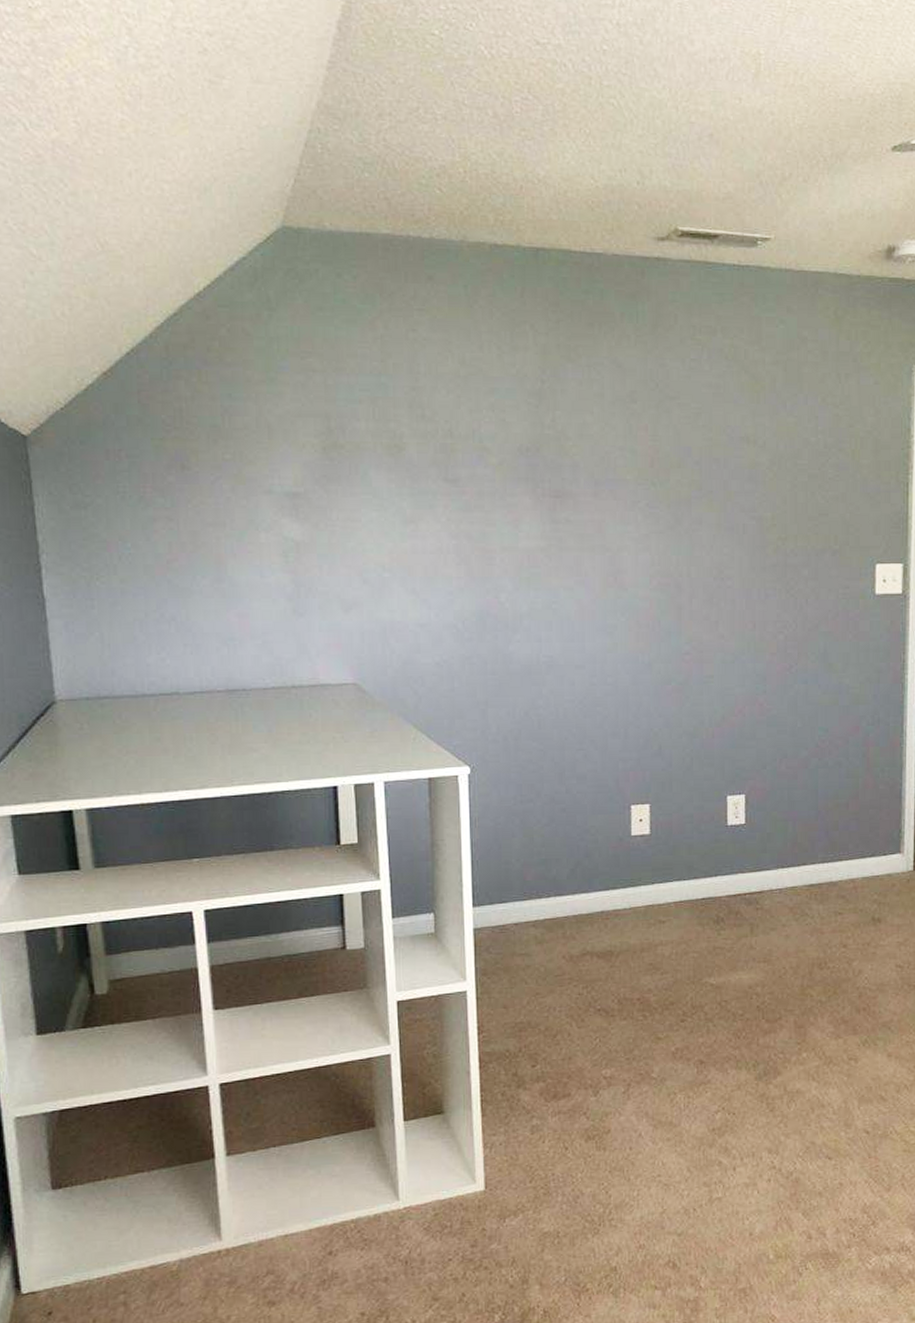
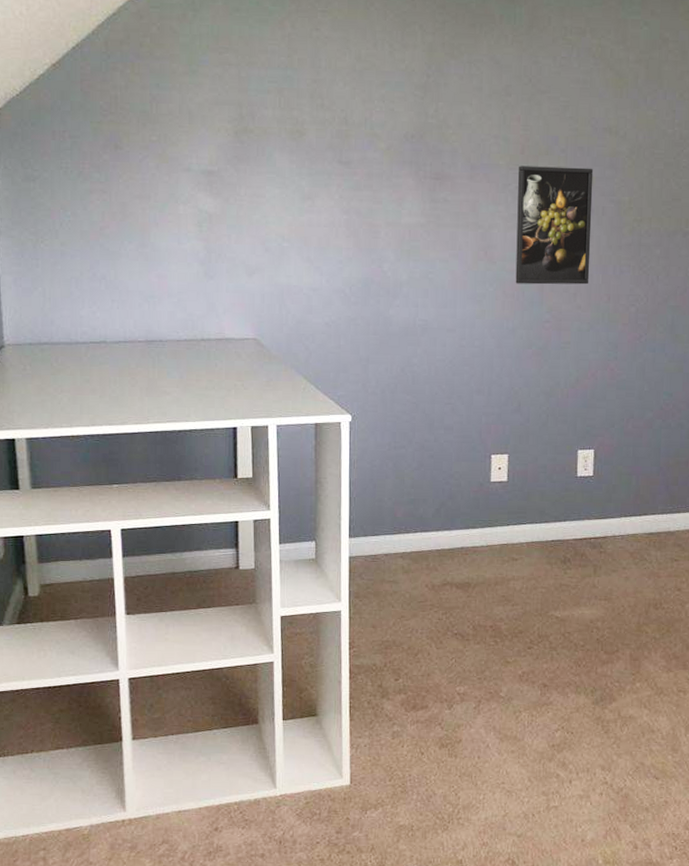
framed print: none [649,480,732,613] -> present [515,166,594,285]

